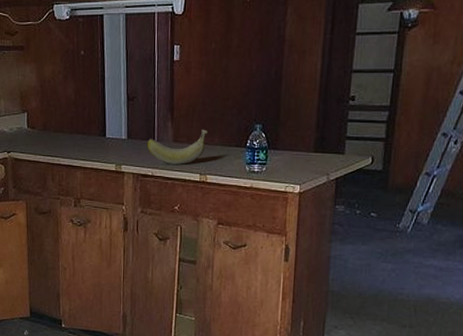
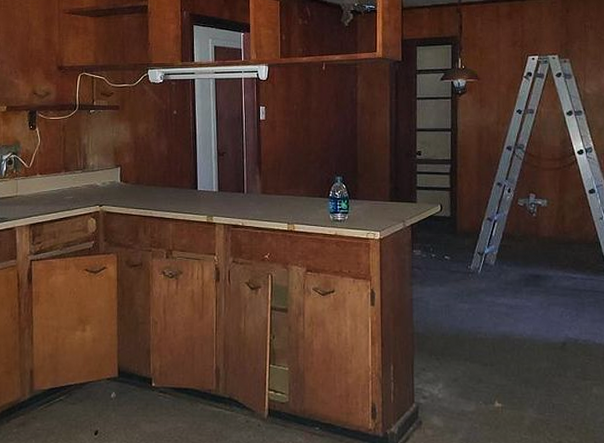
banana: present [146,129,209,164] -> none [236,181,294,215]

